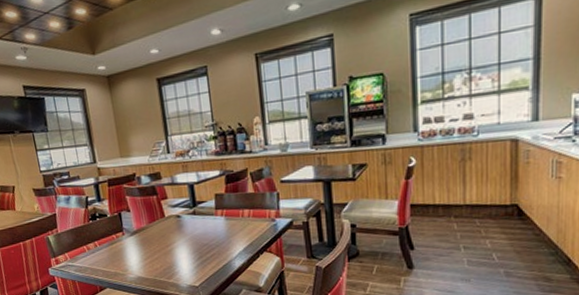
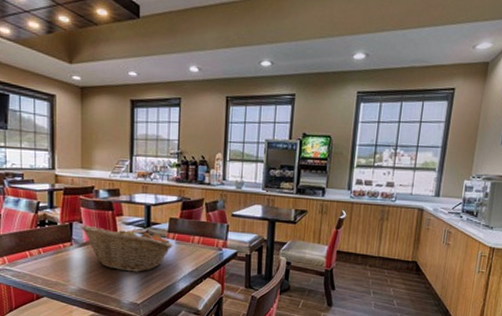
fruit basket: none [129,209,223,255] -> present [80,225,173,272]

